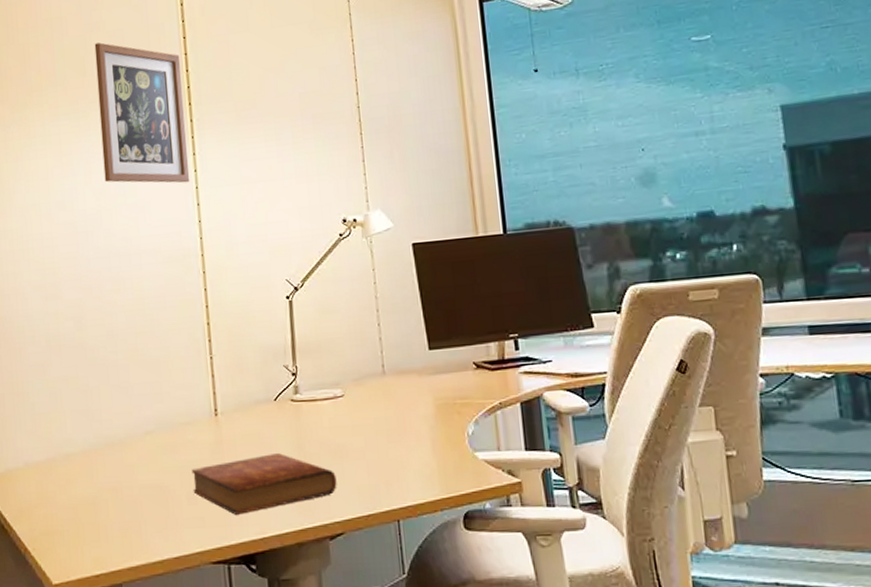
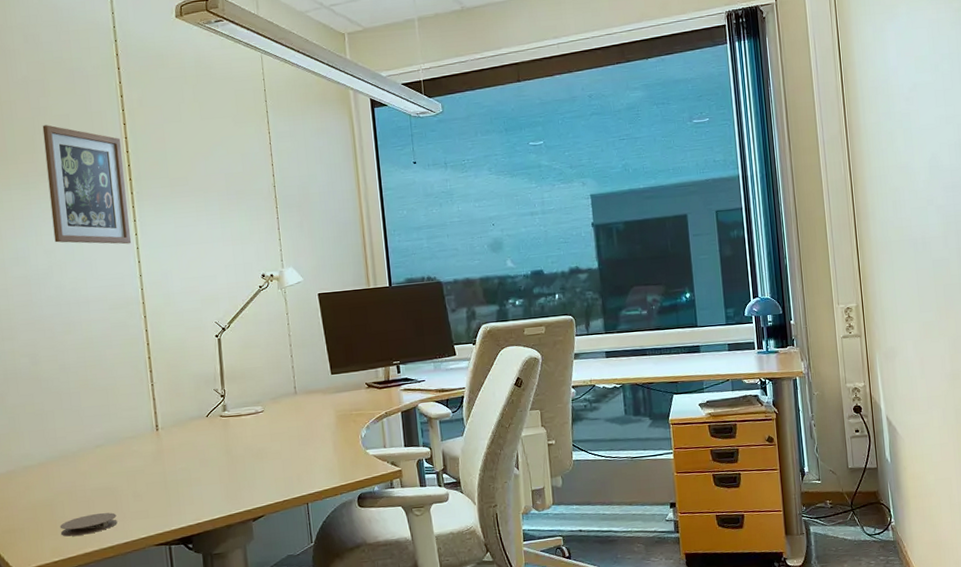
coaster: none [103,517,168,545] -> present [59,512,117,537]
bible: present [191,453,337,515] -> none [136,457,259,507]

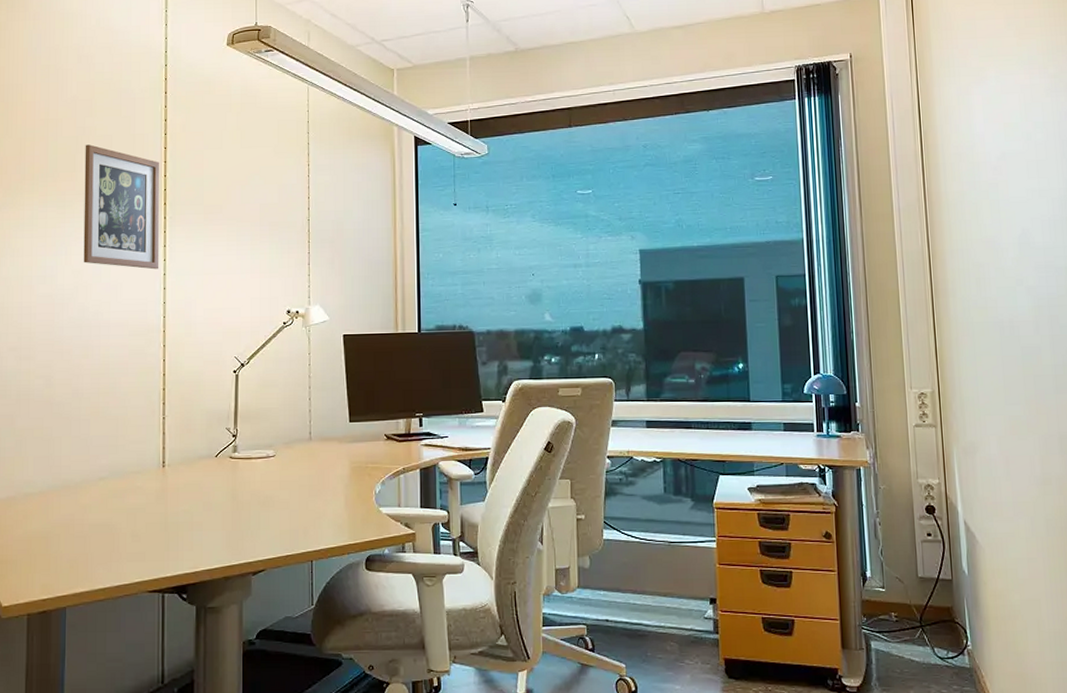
coaster: present [59,512,117,537] -> none [52,551,112,573]

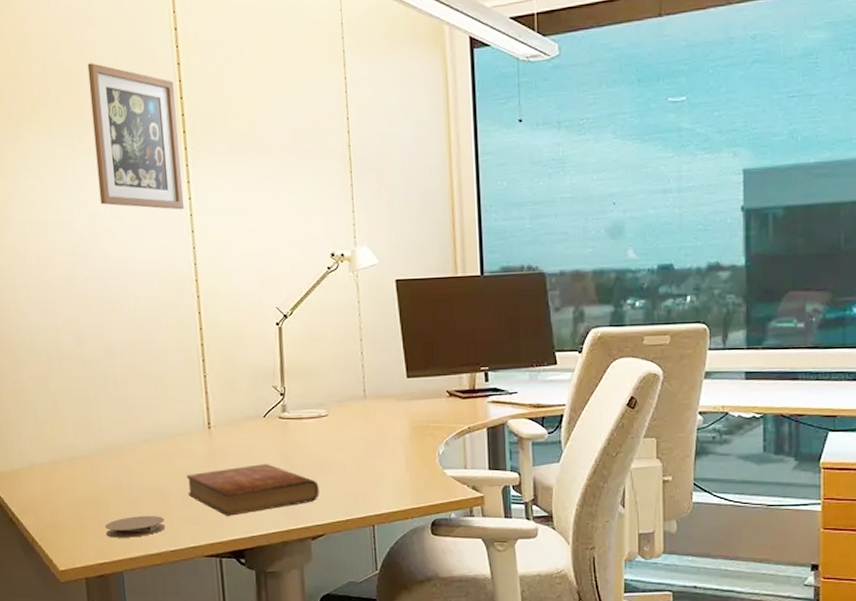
coaster: none [52,551,112,573] -> present [105,516,165,538]
bible: none [137,501,263,552] -> present [186,464,320,516]

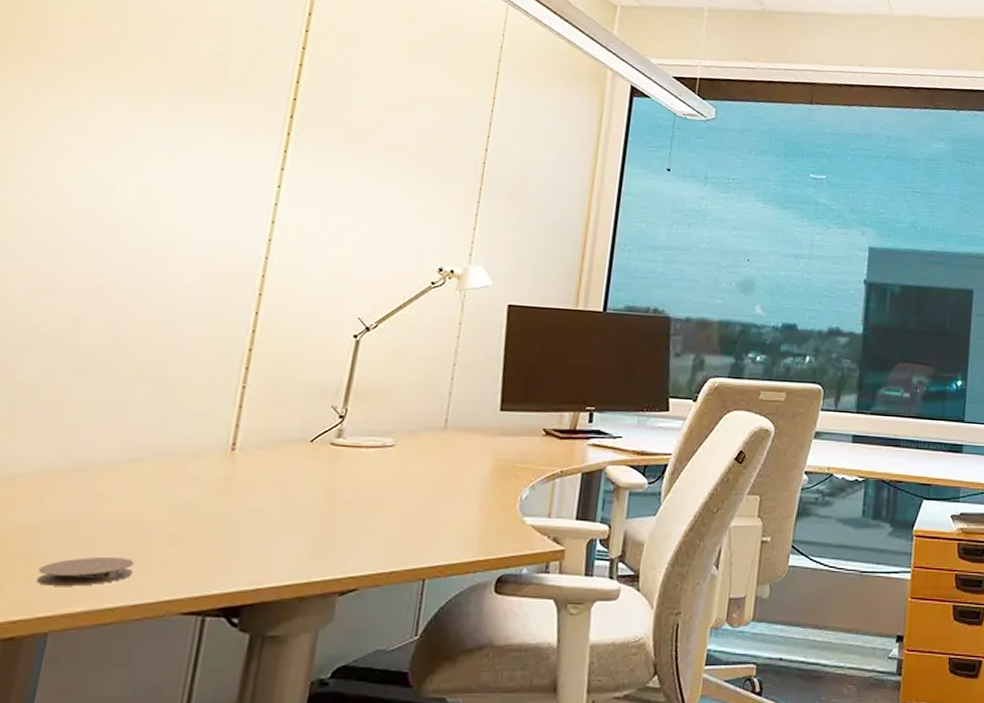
picture frame: present [87,63,185,210] -> none [158,26,293,197]
bible: present [186,464,320,516] -> none [178,498,364,562]

